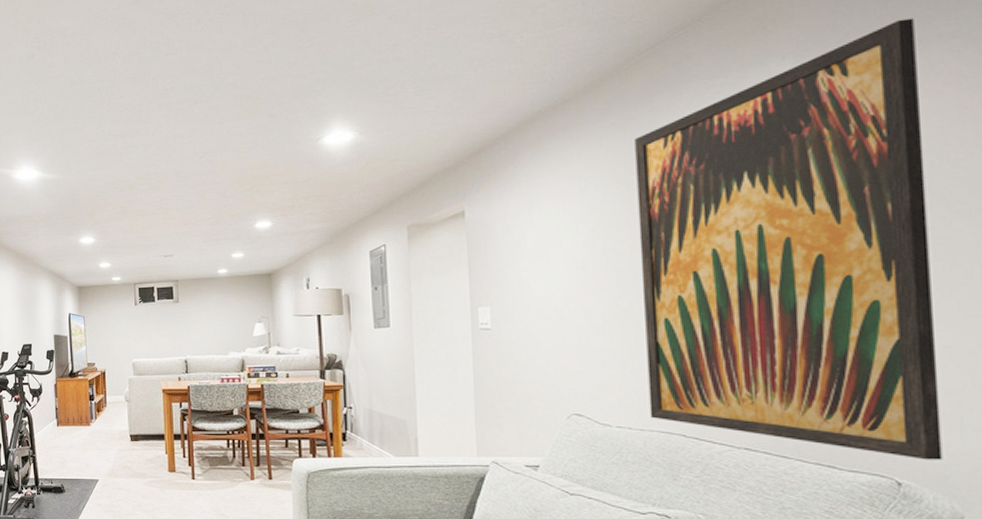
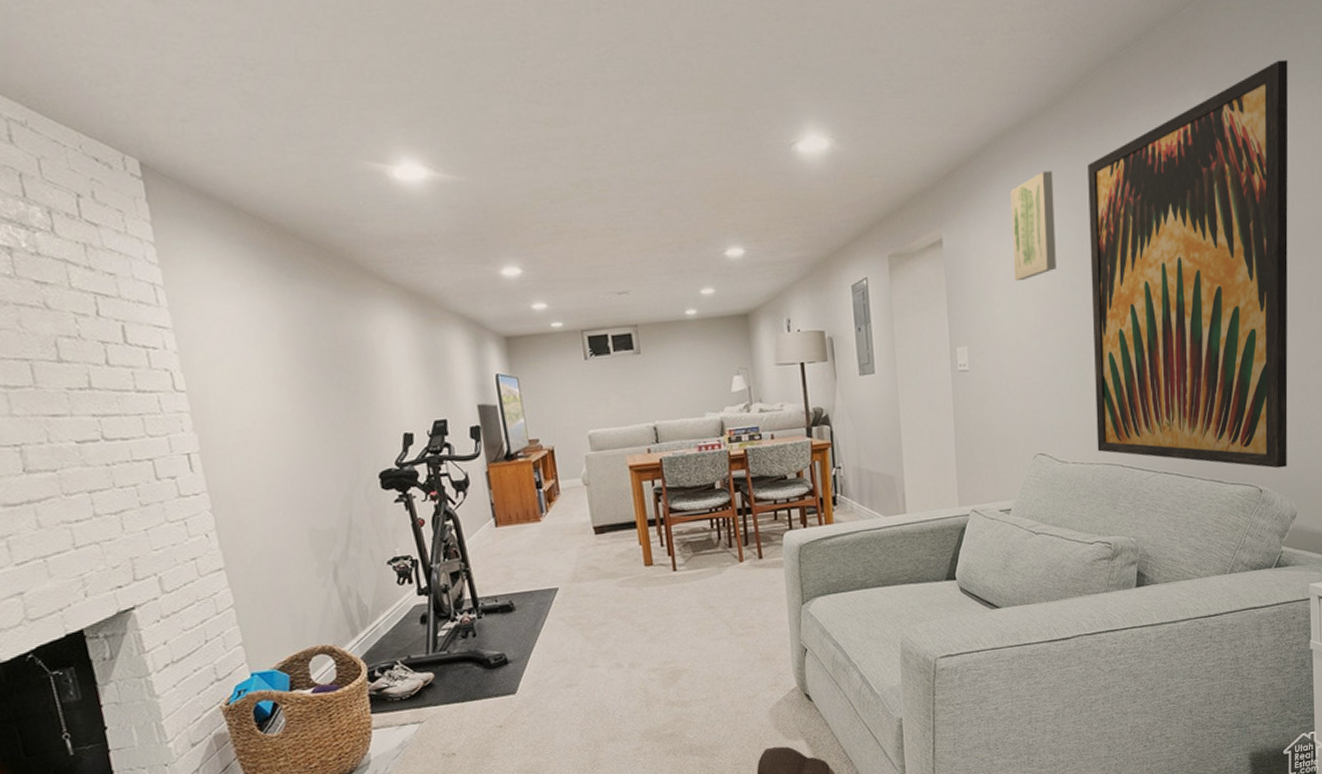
wall art: none [541,146,596,248] -> present [1010,170,1056,282]

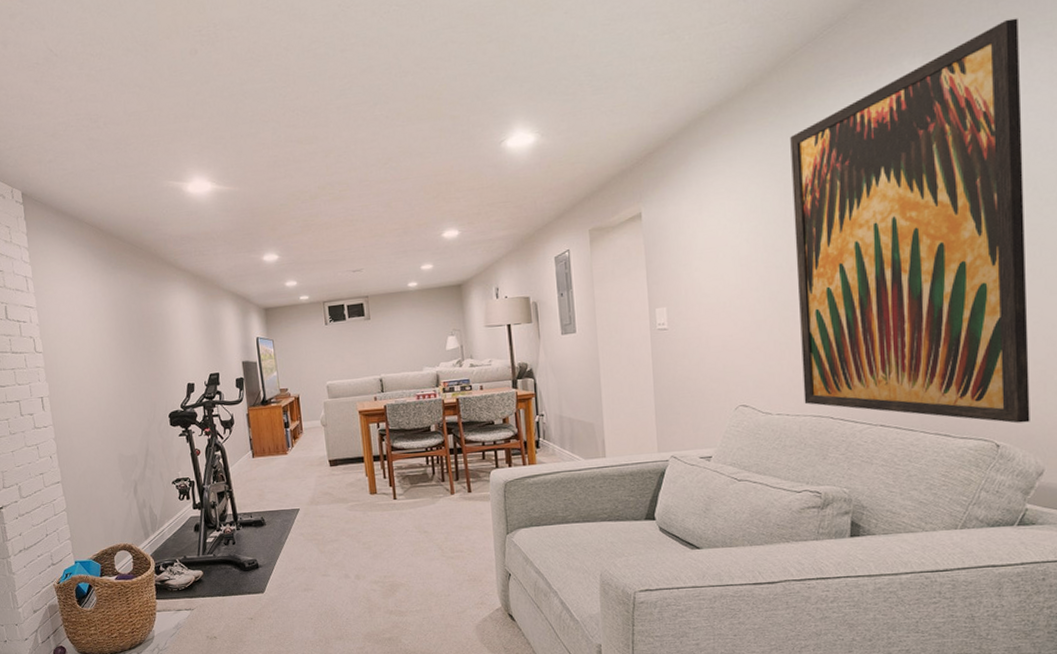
wall art: present [1010,170,1056,282] -> none [709,145,758,247]

